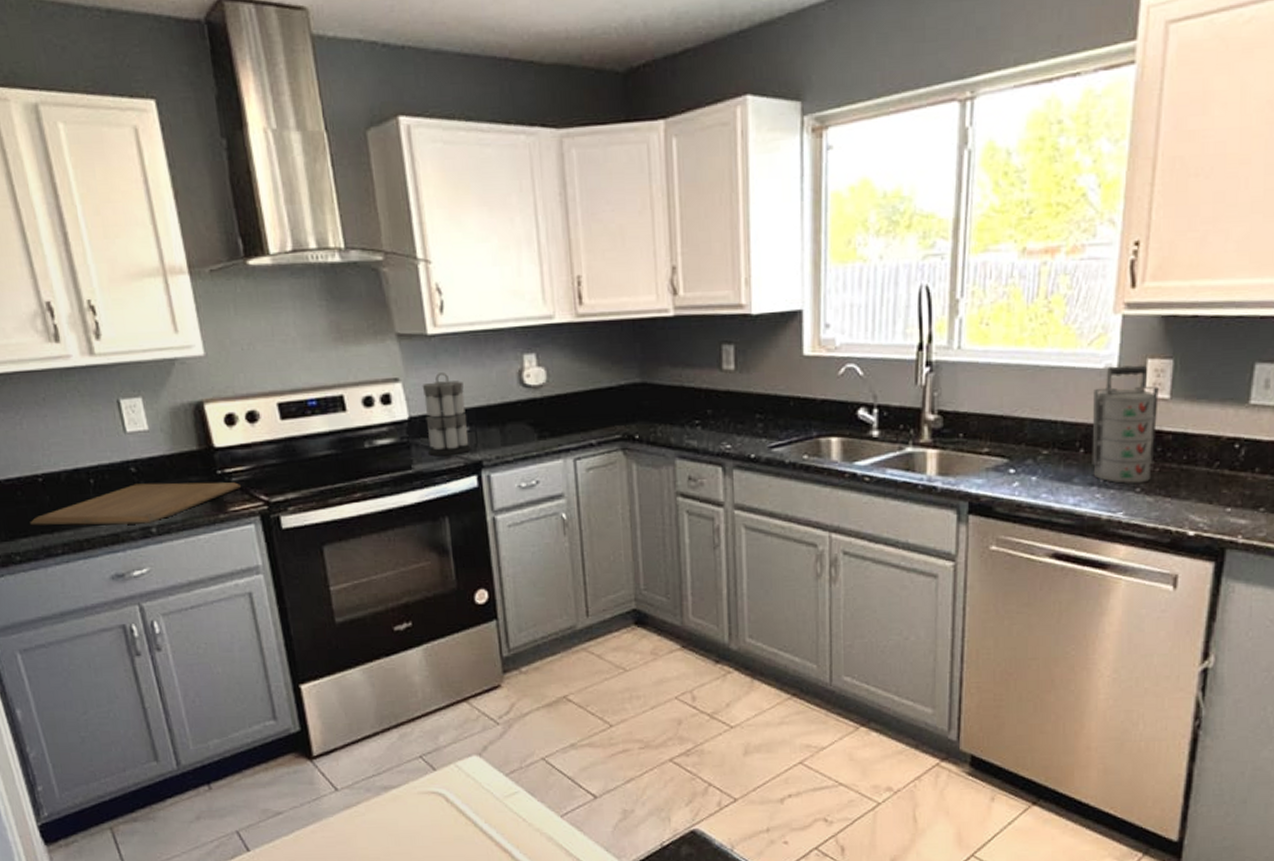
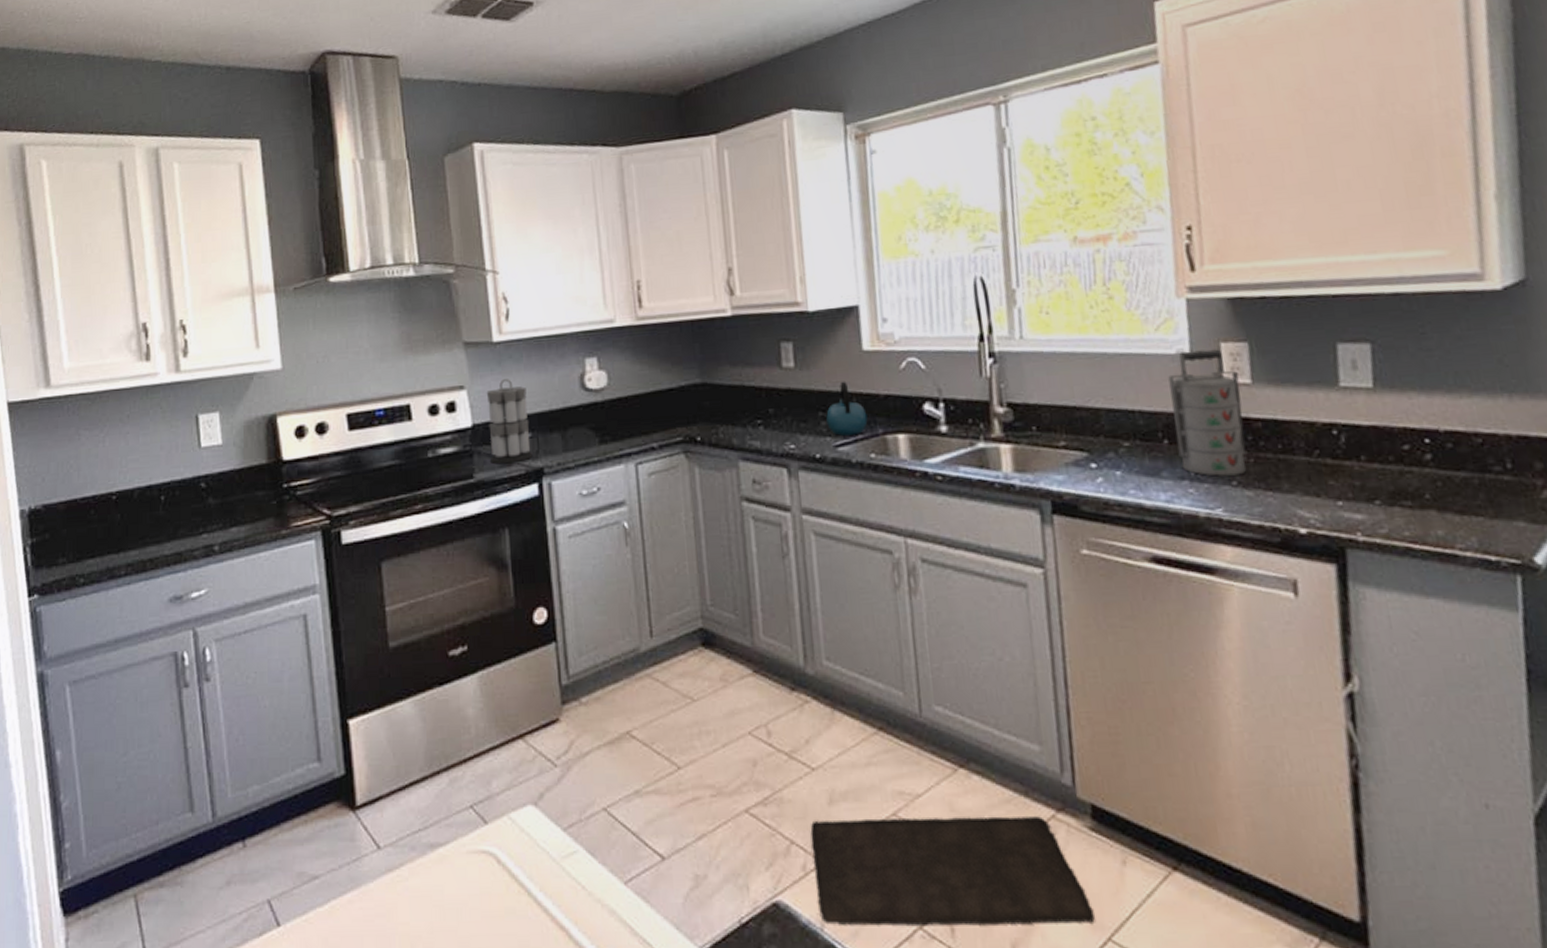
chopping board: present [30,482,241,526] -> none [98,496,305,546]
doormat: none [726,764,962,847] -> present [811,816,1095,926]
kettle: none [763,384,803,437] -> present [826,381,868,436]

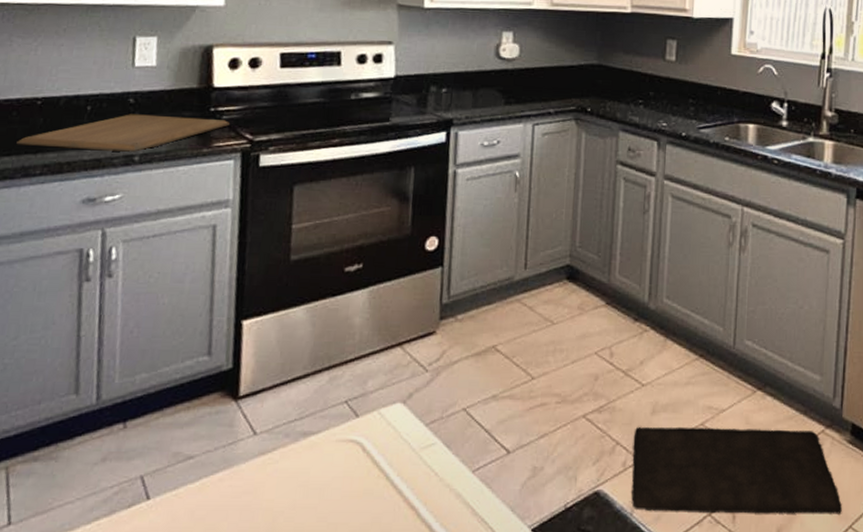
chopping board: none [98,496,305,546] -> present [16,114,230,152]
spice rack: present [486,379,533,465] -> none [407,40,448,113]
kettle: present [826,381,868,436] -> none [695,76,727,121]

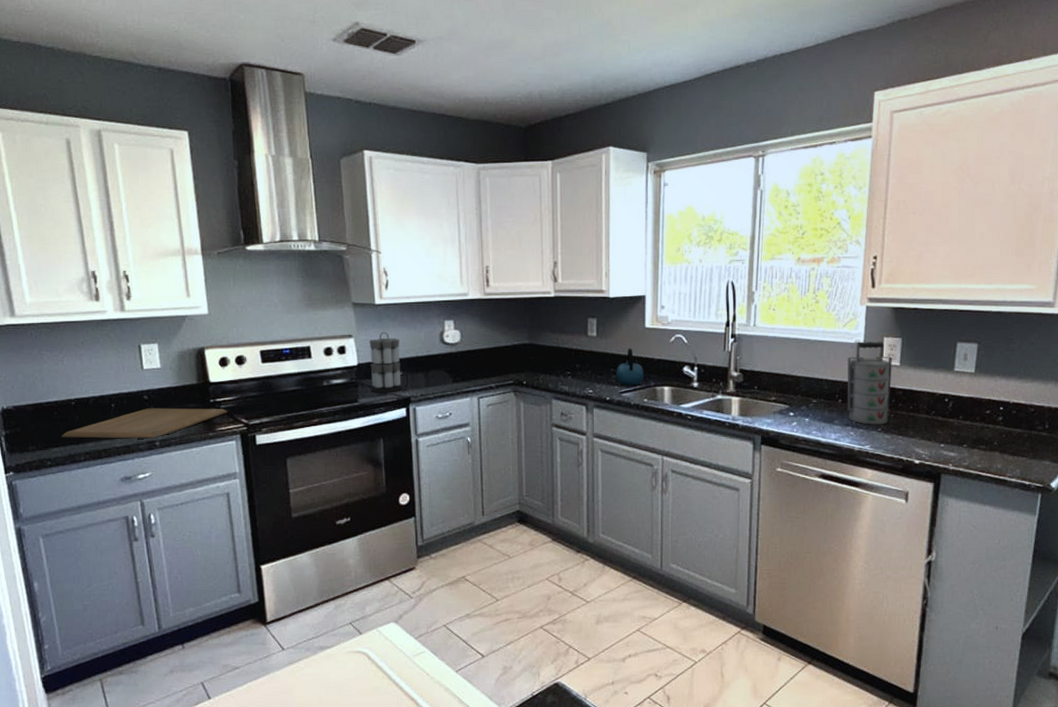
spice rack: none [407,40,448,113] -> present [369,332,403,393]
doormat: present [630,426,842,514] -> none [583,632,757,696]
kettle: none [695,76,727,121] -> present [616,348,644,386]

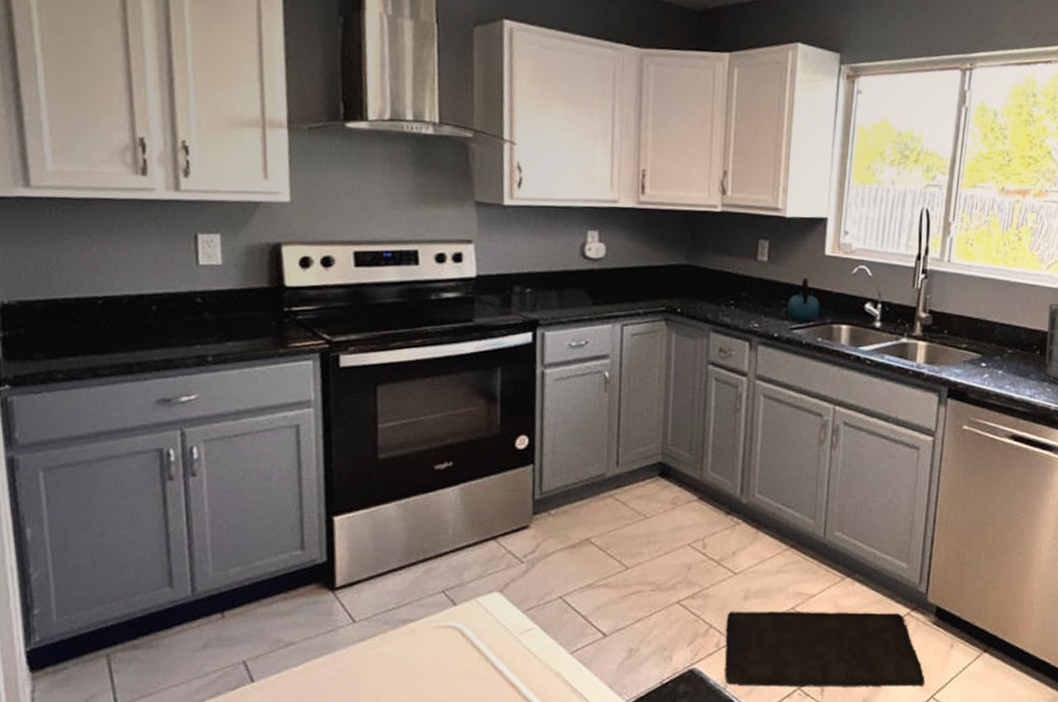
chopping board: present [61,408,227,439] -> none [80,314,305,352]
spice rack: present [369,332,403,393] -> none [490,239,531,313]
doormat: none [583,632,757,696] -> present [724,611,925,687]

